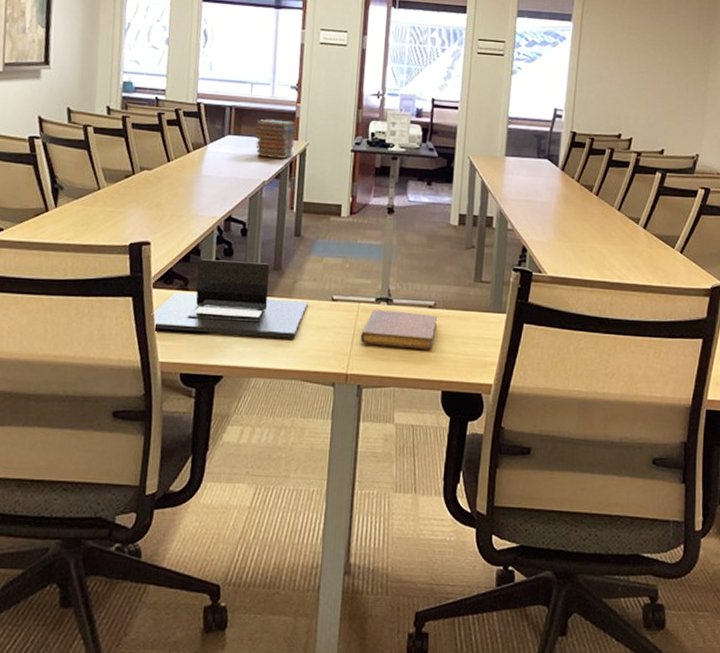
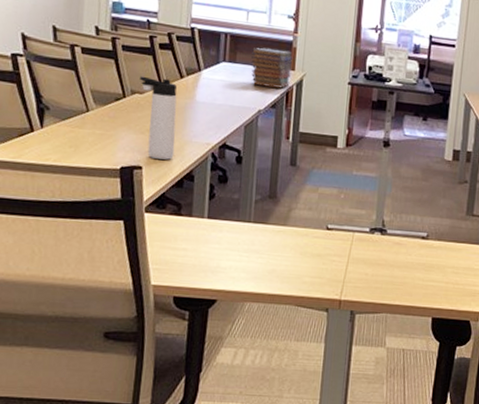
thermos bottle: none [148,152,184,235] -> present [140,76,177,160]
laptop: present [151,259,308,338] -> none [143,185,303,265]
notebook: present [360,310,437,350] -> none [354,239,429,279]

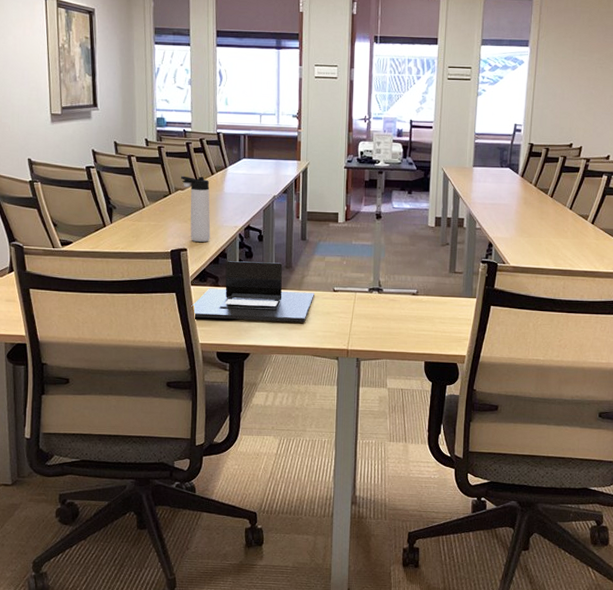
laptop: none [143,185,303,265] -> present [191,261,314,322]
book stack: present [251,47,293,89] -> none [265,144,298,176]

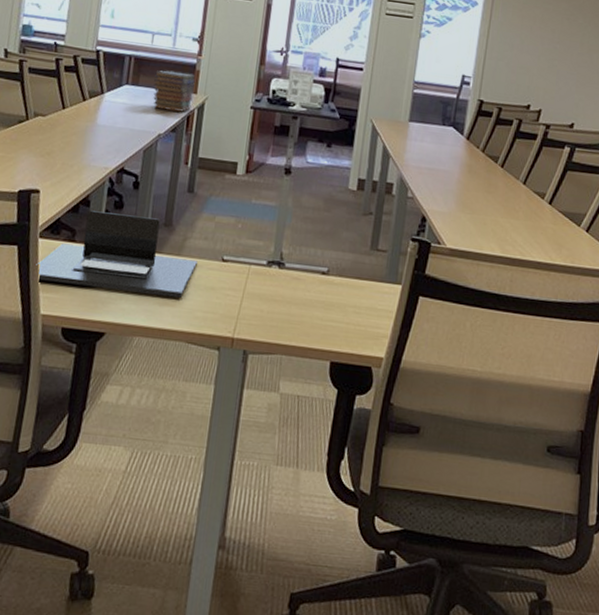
thermos bottle: present [181,175,211,242] -> none [43,98,79,184]
book stack: none [265,144,298,176] -> present [153,70,196,112]

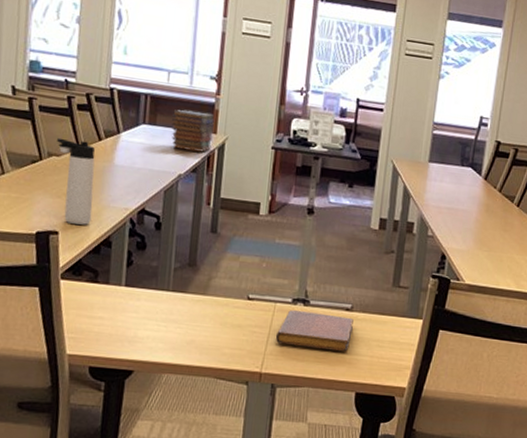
laptop: present [36,210,198,298] -> none [59,251,223,335]
thermos bottle: none [43,98,79,184] -> present [57,137,95,225]
notebook: none [249,273,330,318] -> present [275,310,354,352]

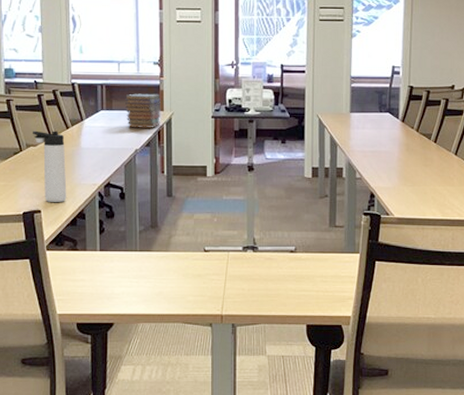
notebook: present [275,310,354,352] -> none [231,257,298,289]

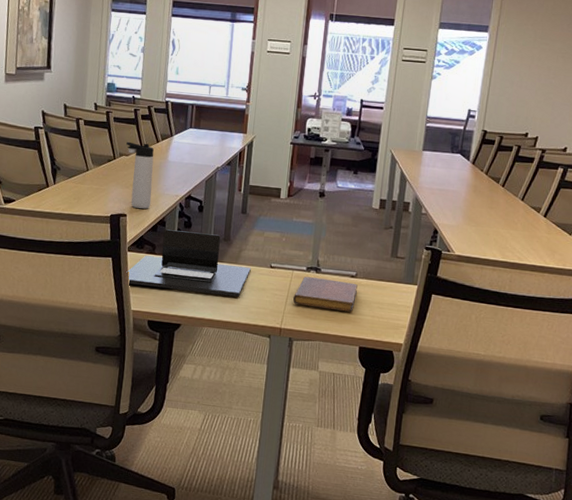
laptop: none [47,222,183,287] -> present [126,229,251,297]
book stack: present [125,93,160,128] -> none [211,115,245,149]
notebook: none [231,257,298,289] -> present [292,276,358,312]

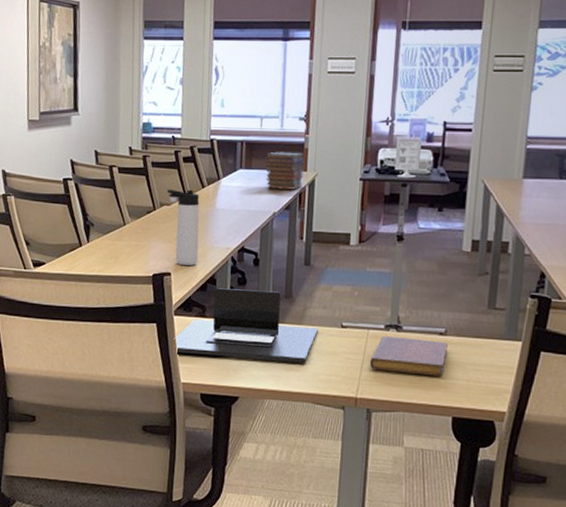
book stack: none [211,115,245,149] -> present [265,151,305,190]

